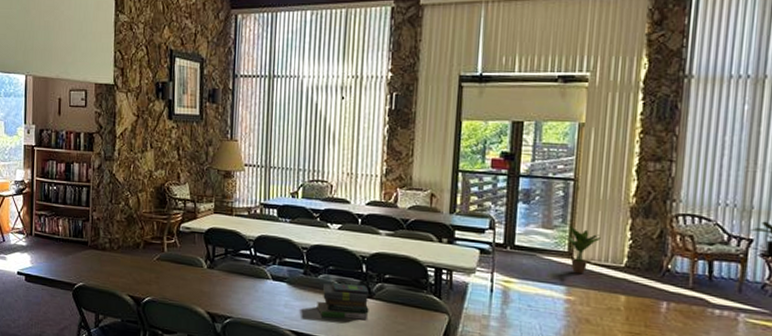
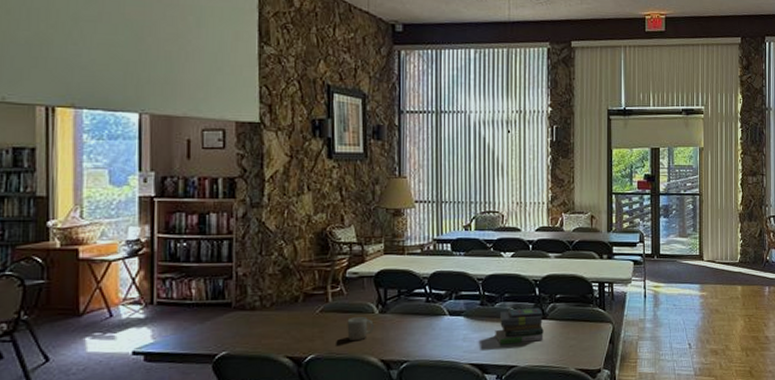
mug: none [179,269,202,291] -> present [347,317,374,340]
potted plant: present [558,225,601,275] -> none [692,232,721,273]

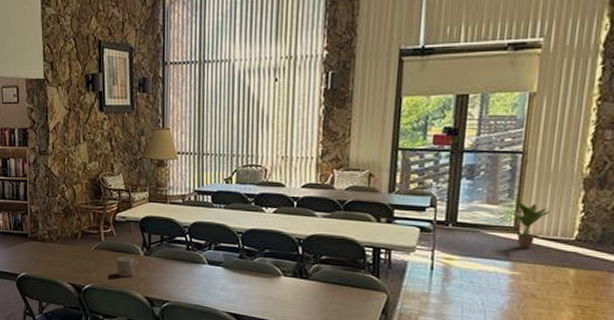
books: present [495,307,544,345] -> none [253,265,306,300]
potted plant: none [692,232,721,273] -> present [504,200,550,249]

